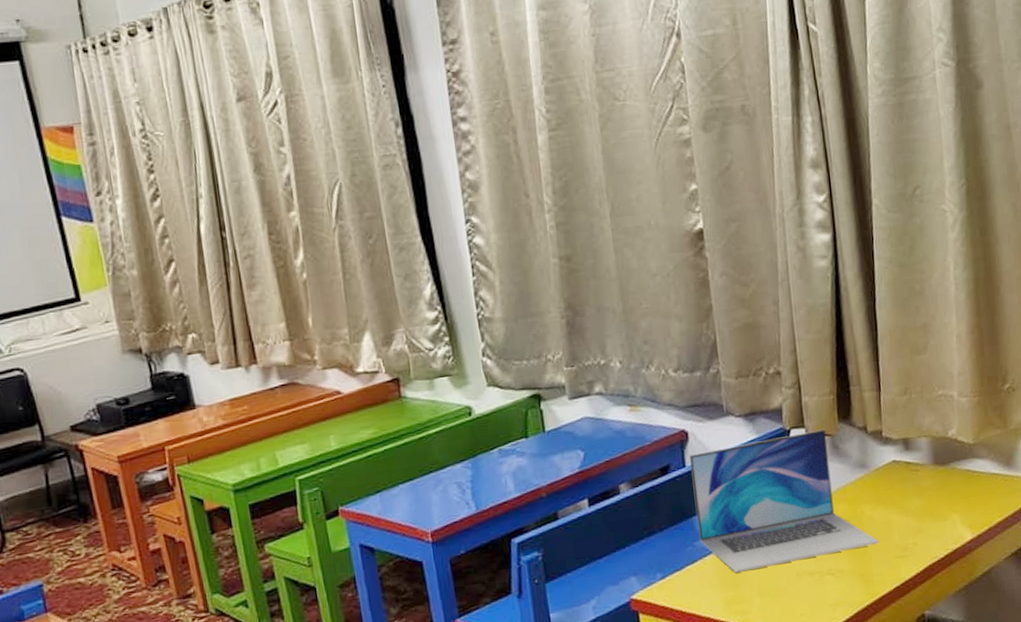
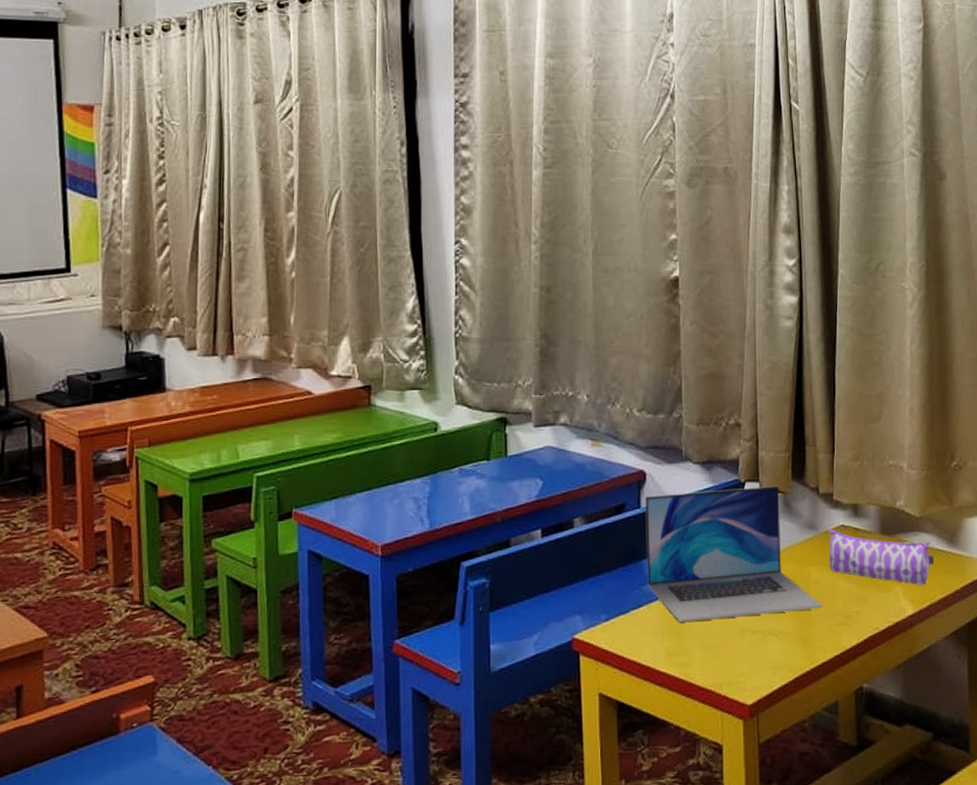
pencil case: none [880,465,991,511] -> present [829,528,934,585]

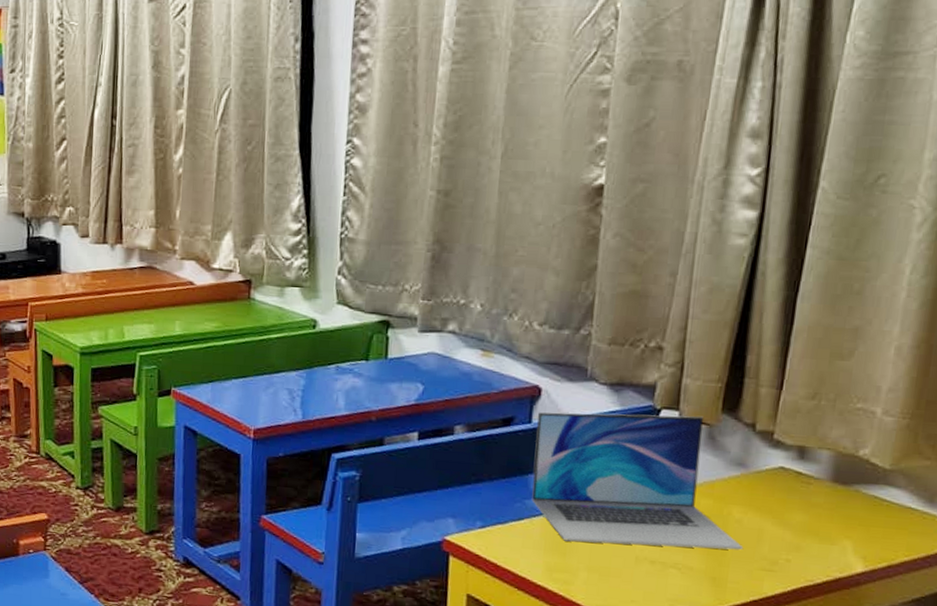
pencil case: present [829,528,934,585] -> none [757,469,903,543]

